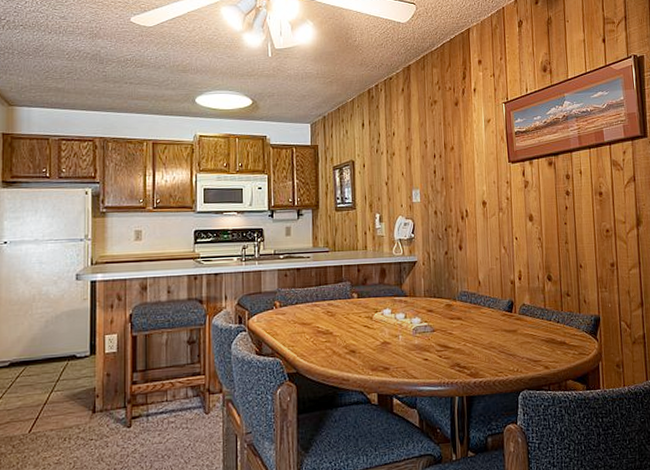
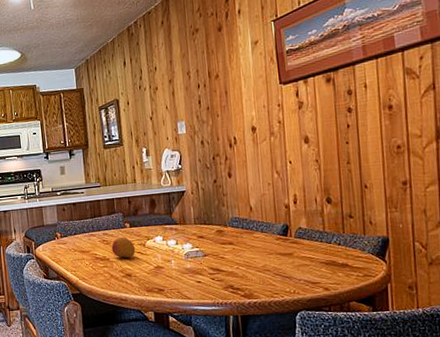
fruit: none [336,309,362,333] -> present [111,237,136,259]

